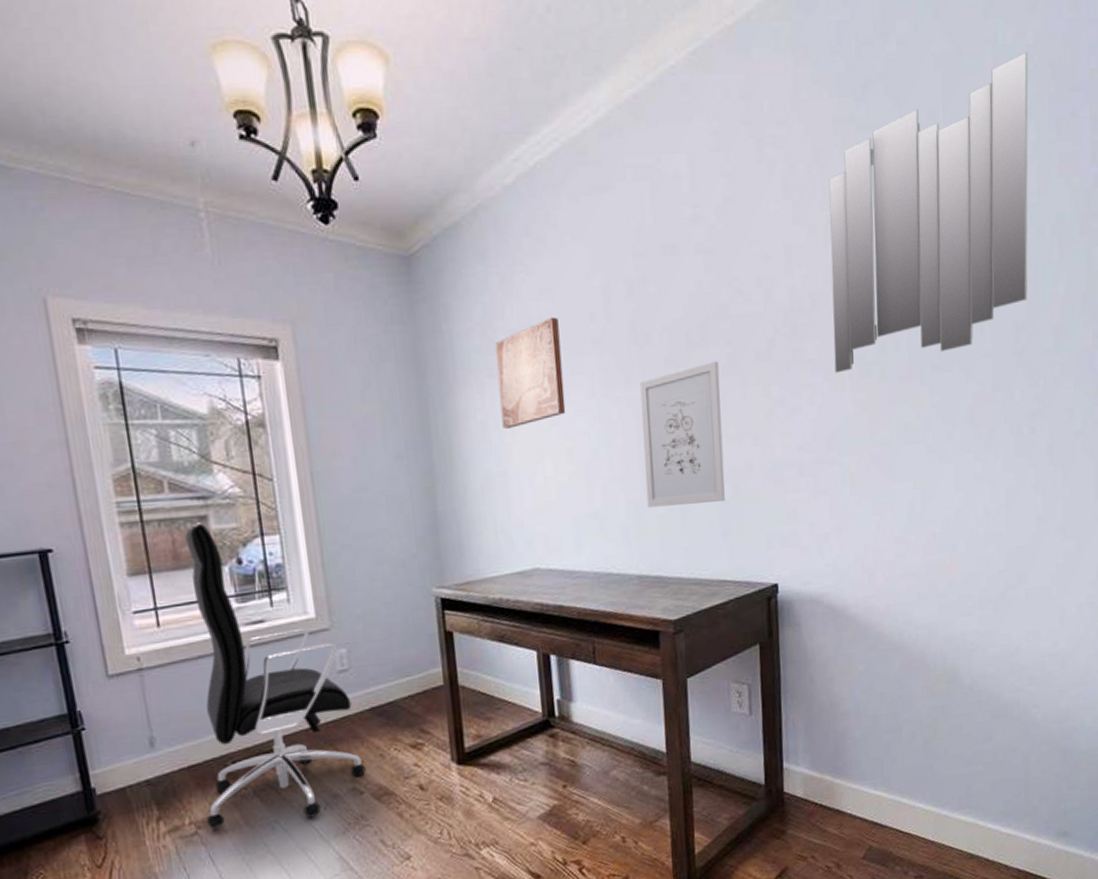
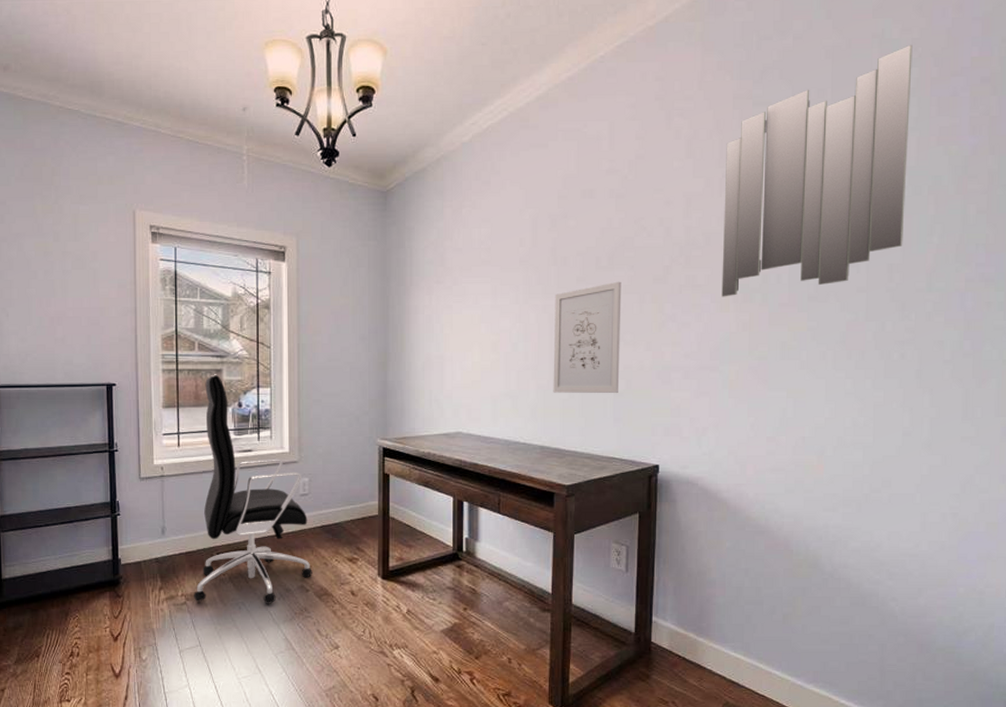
wall art: present [496,317,566,429] -> none [443,240,494,323]

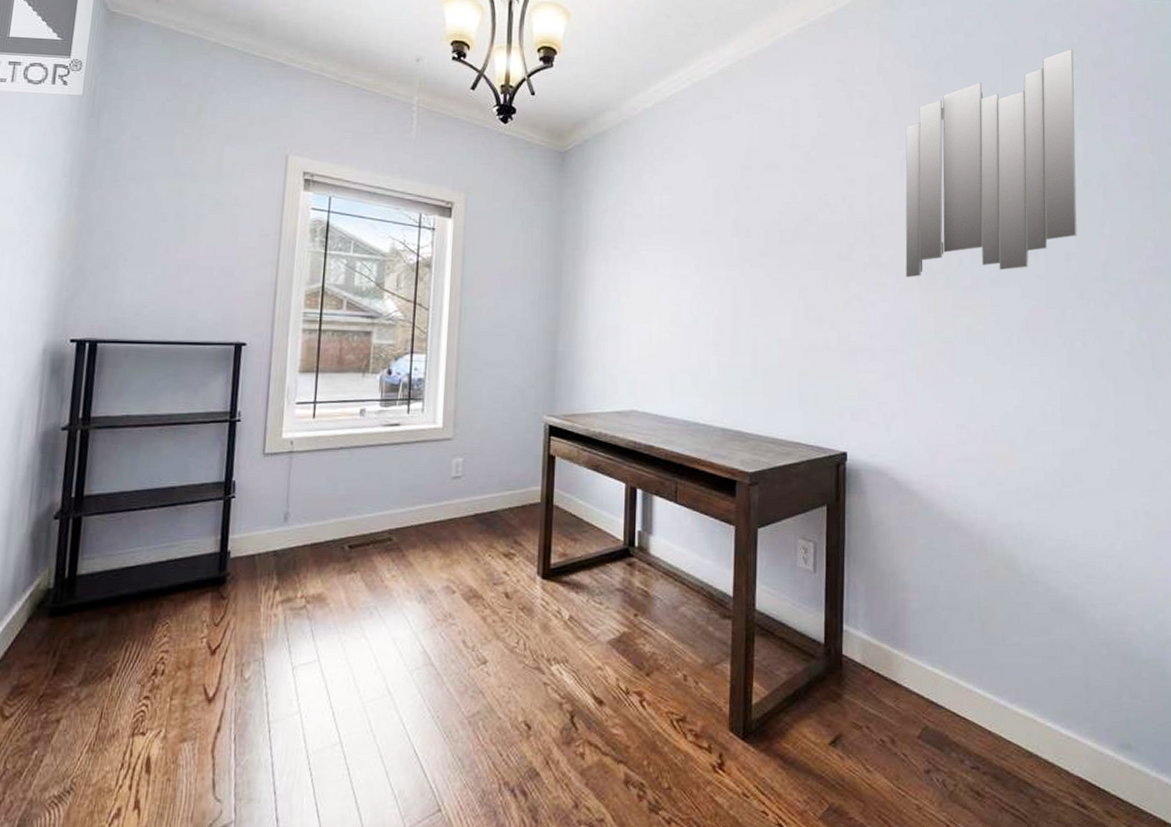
office chair: present [194,374,312,604] -> none [316,336,461,609]
wall art: present [553,281,622,394] -> none [735,256,806,374]

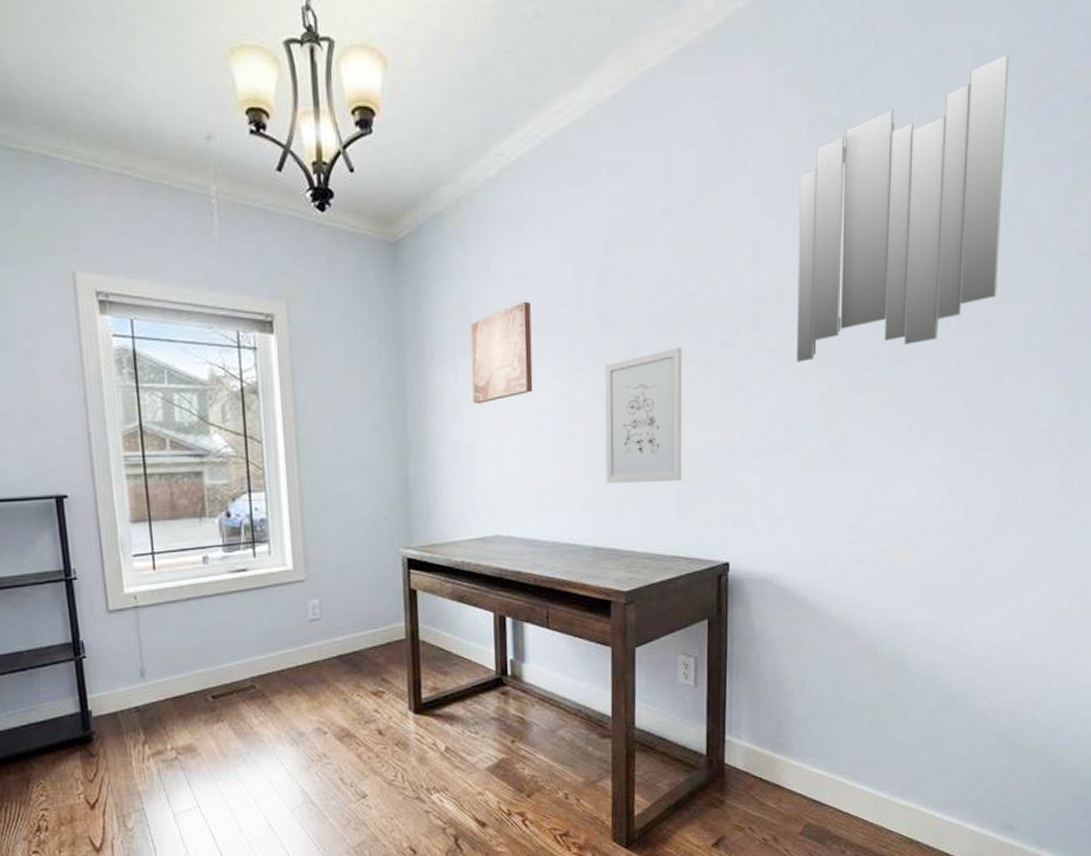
wall art: none [620,208,676,291] -> present [470,301,533,404]
wall art: none [735,256,806,374] -> present [604,347,683,484]

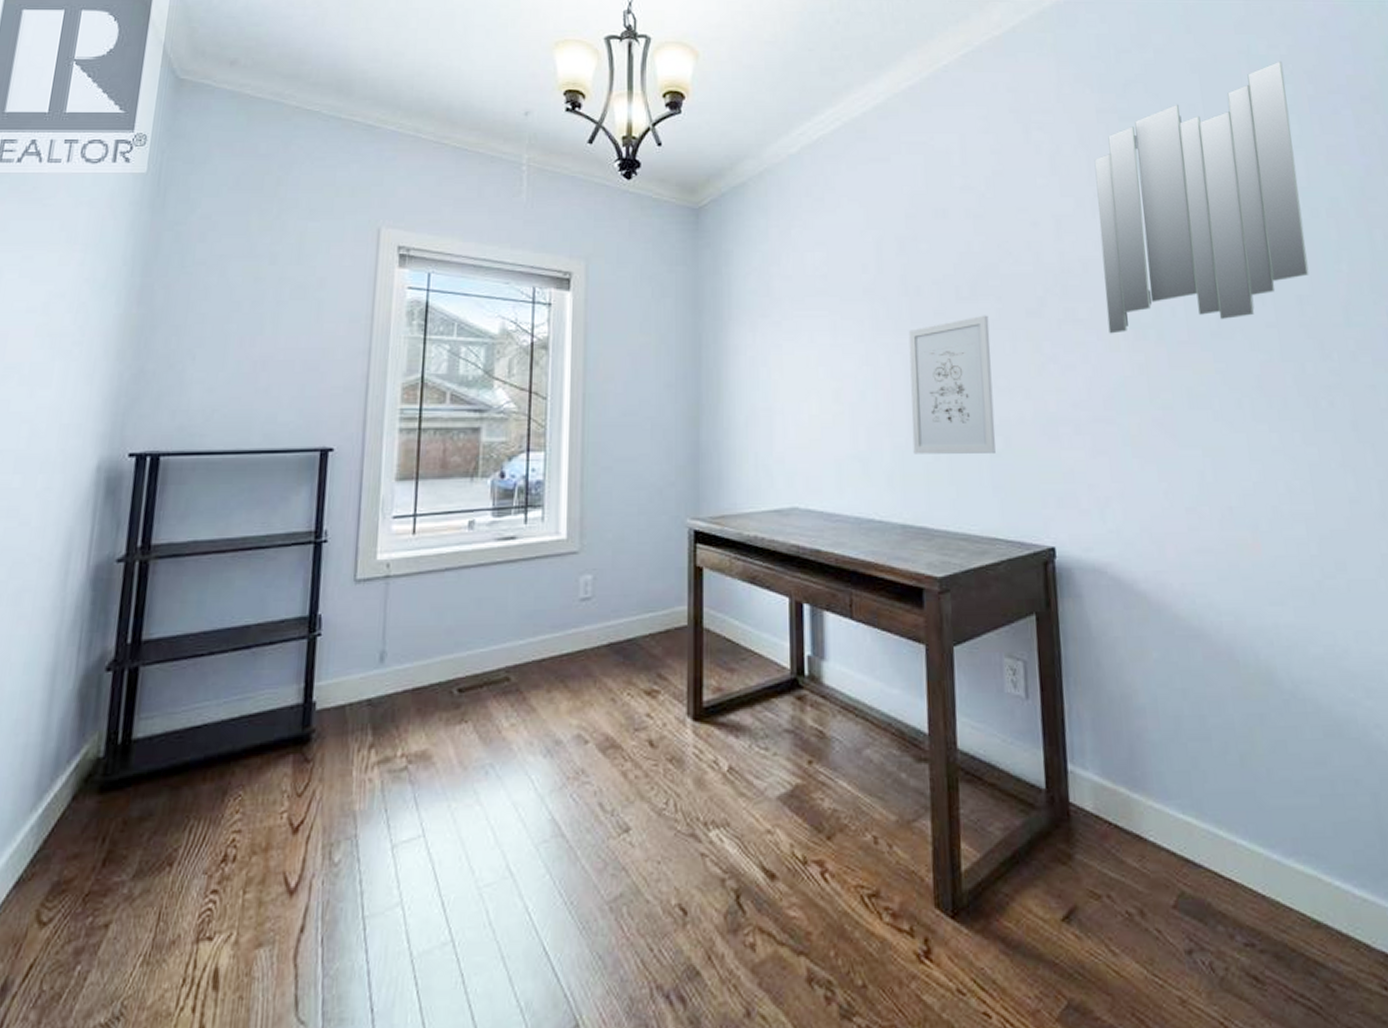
wall art: present [470,301,533,404] -> none [770,266,834,366]

